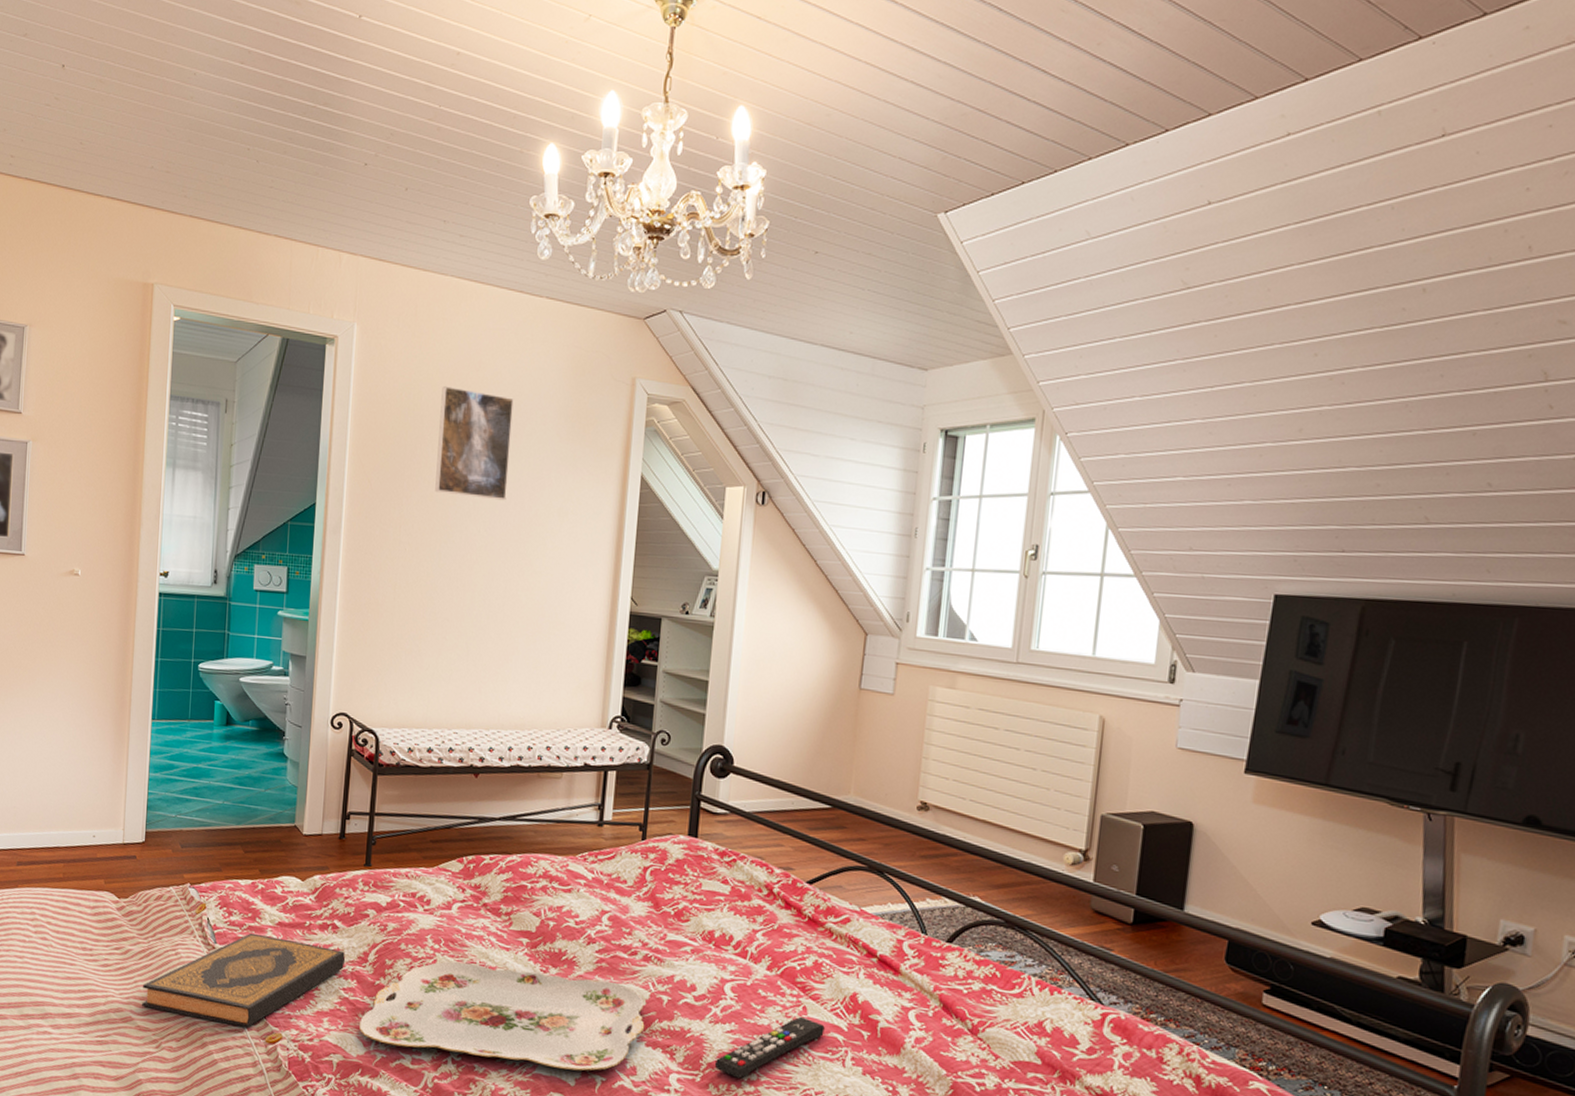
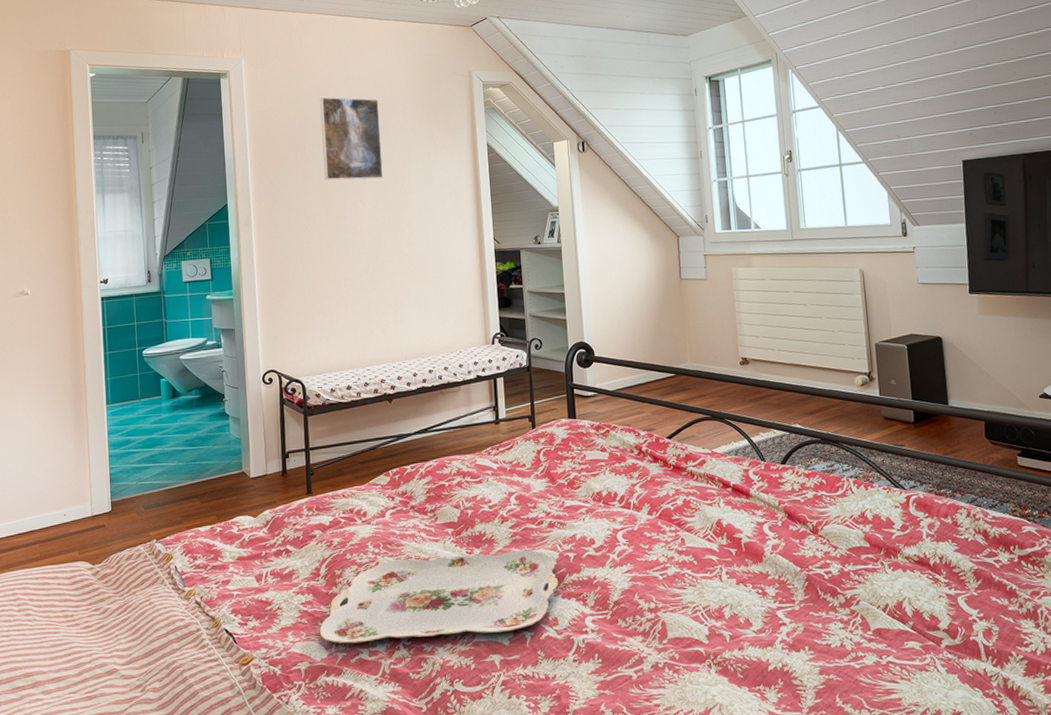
hardback book: present [142,932,346,1027] -> none [123,570,301,657]
remote control: present [714,1016,825,1079] -> none [619,547,701,609]

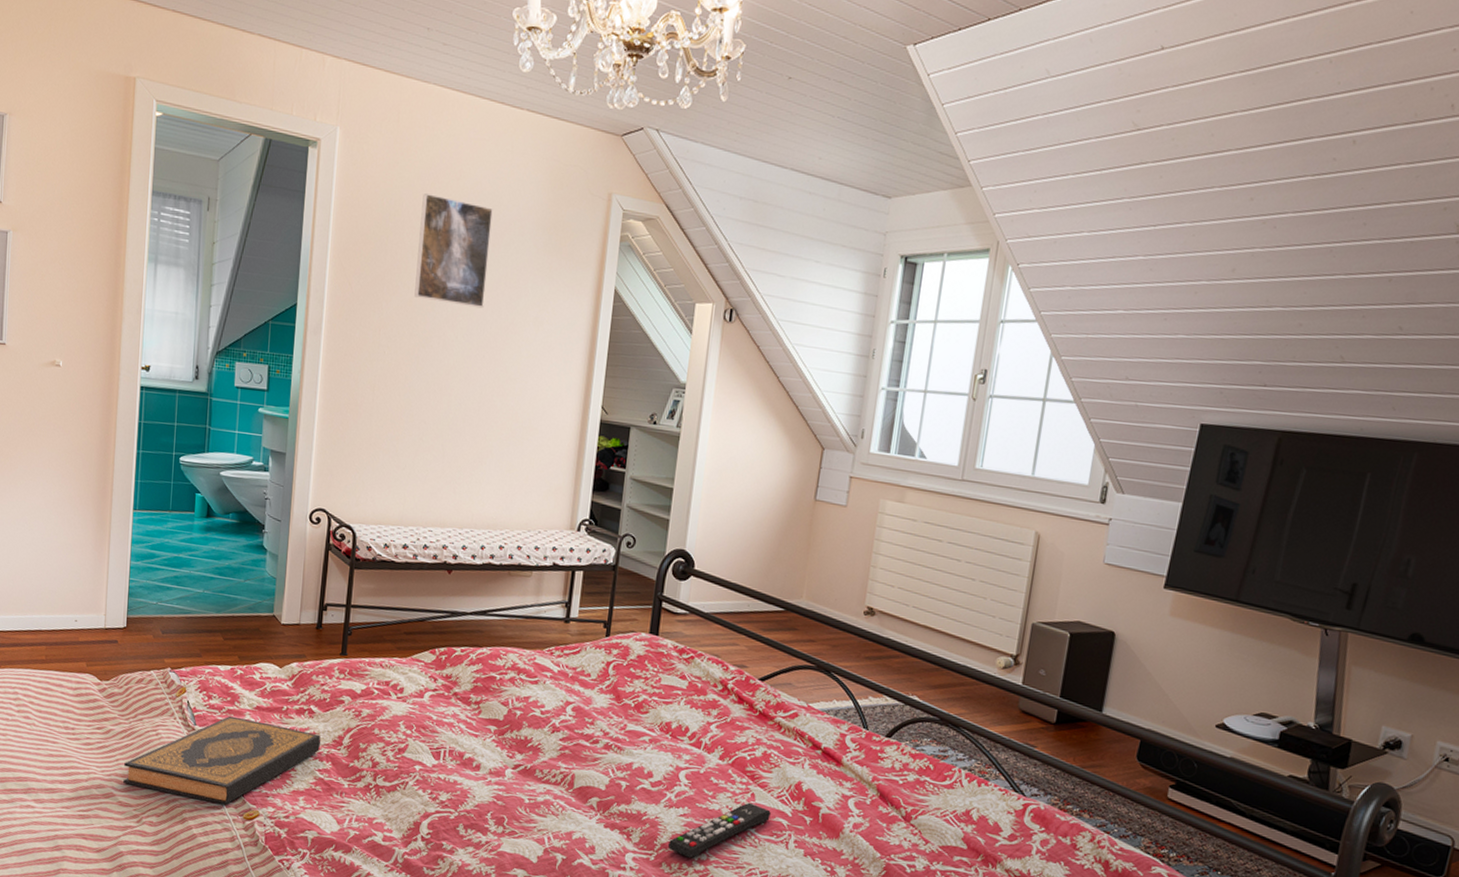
hardback book: none [123,570,301,657] -> present [123,715,321,804]
serving tray: present [320,550,559,644] -> none [334,746,604,850]
remote control: none [619,547,701,609] -> present [667,802,771,858]

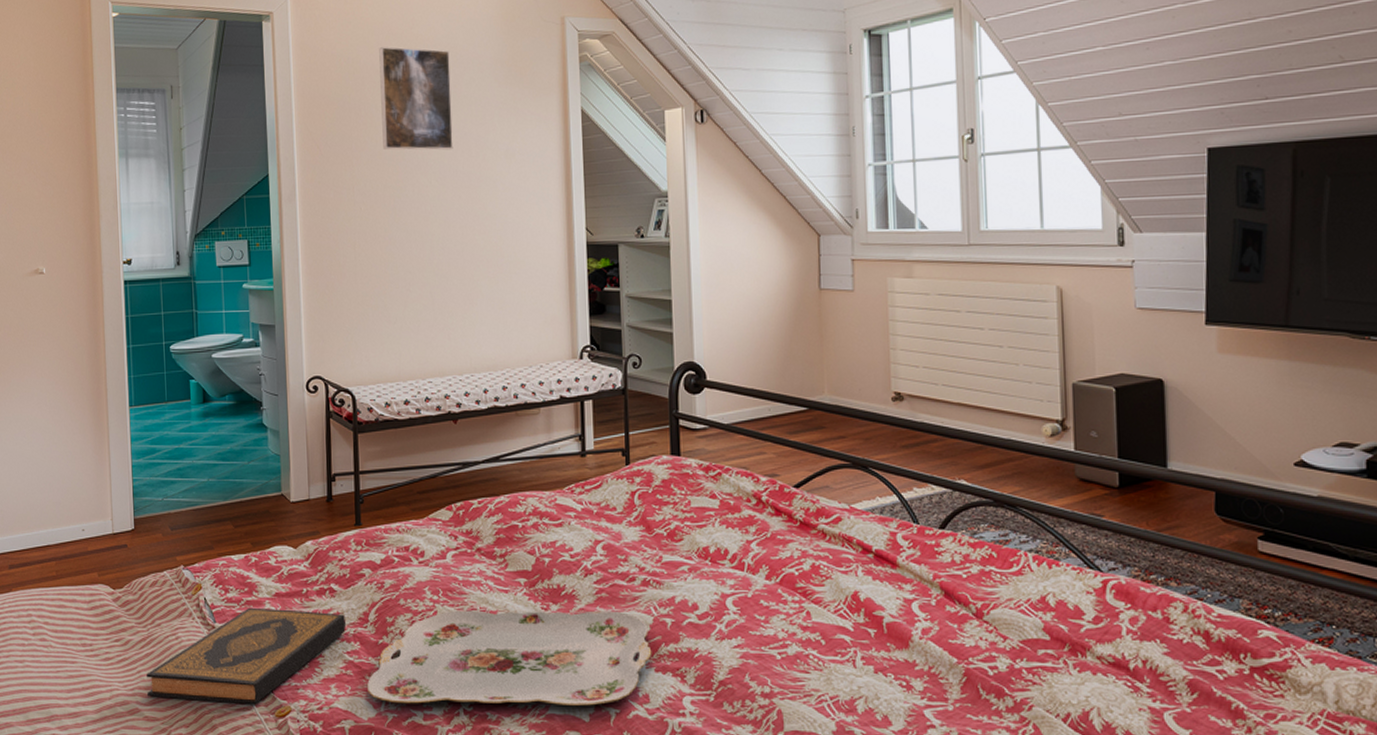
serving tray: none [334,746,604,850] -> present [367,610,652,706]
remote control: present [667,802,771,858] -> none [726,622,831,693]

